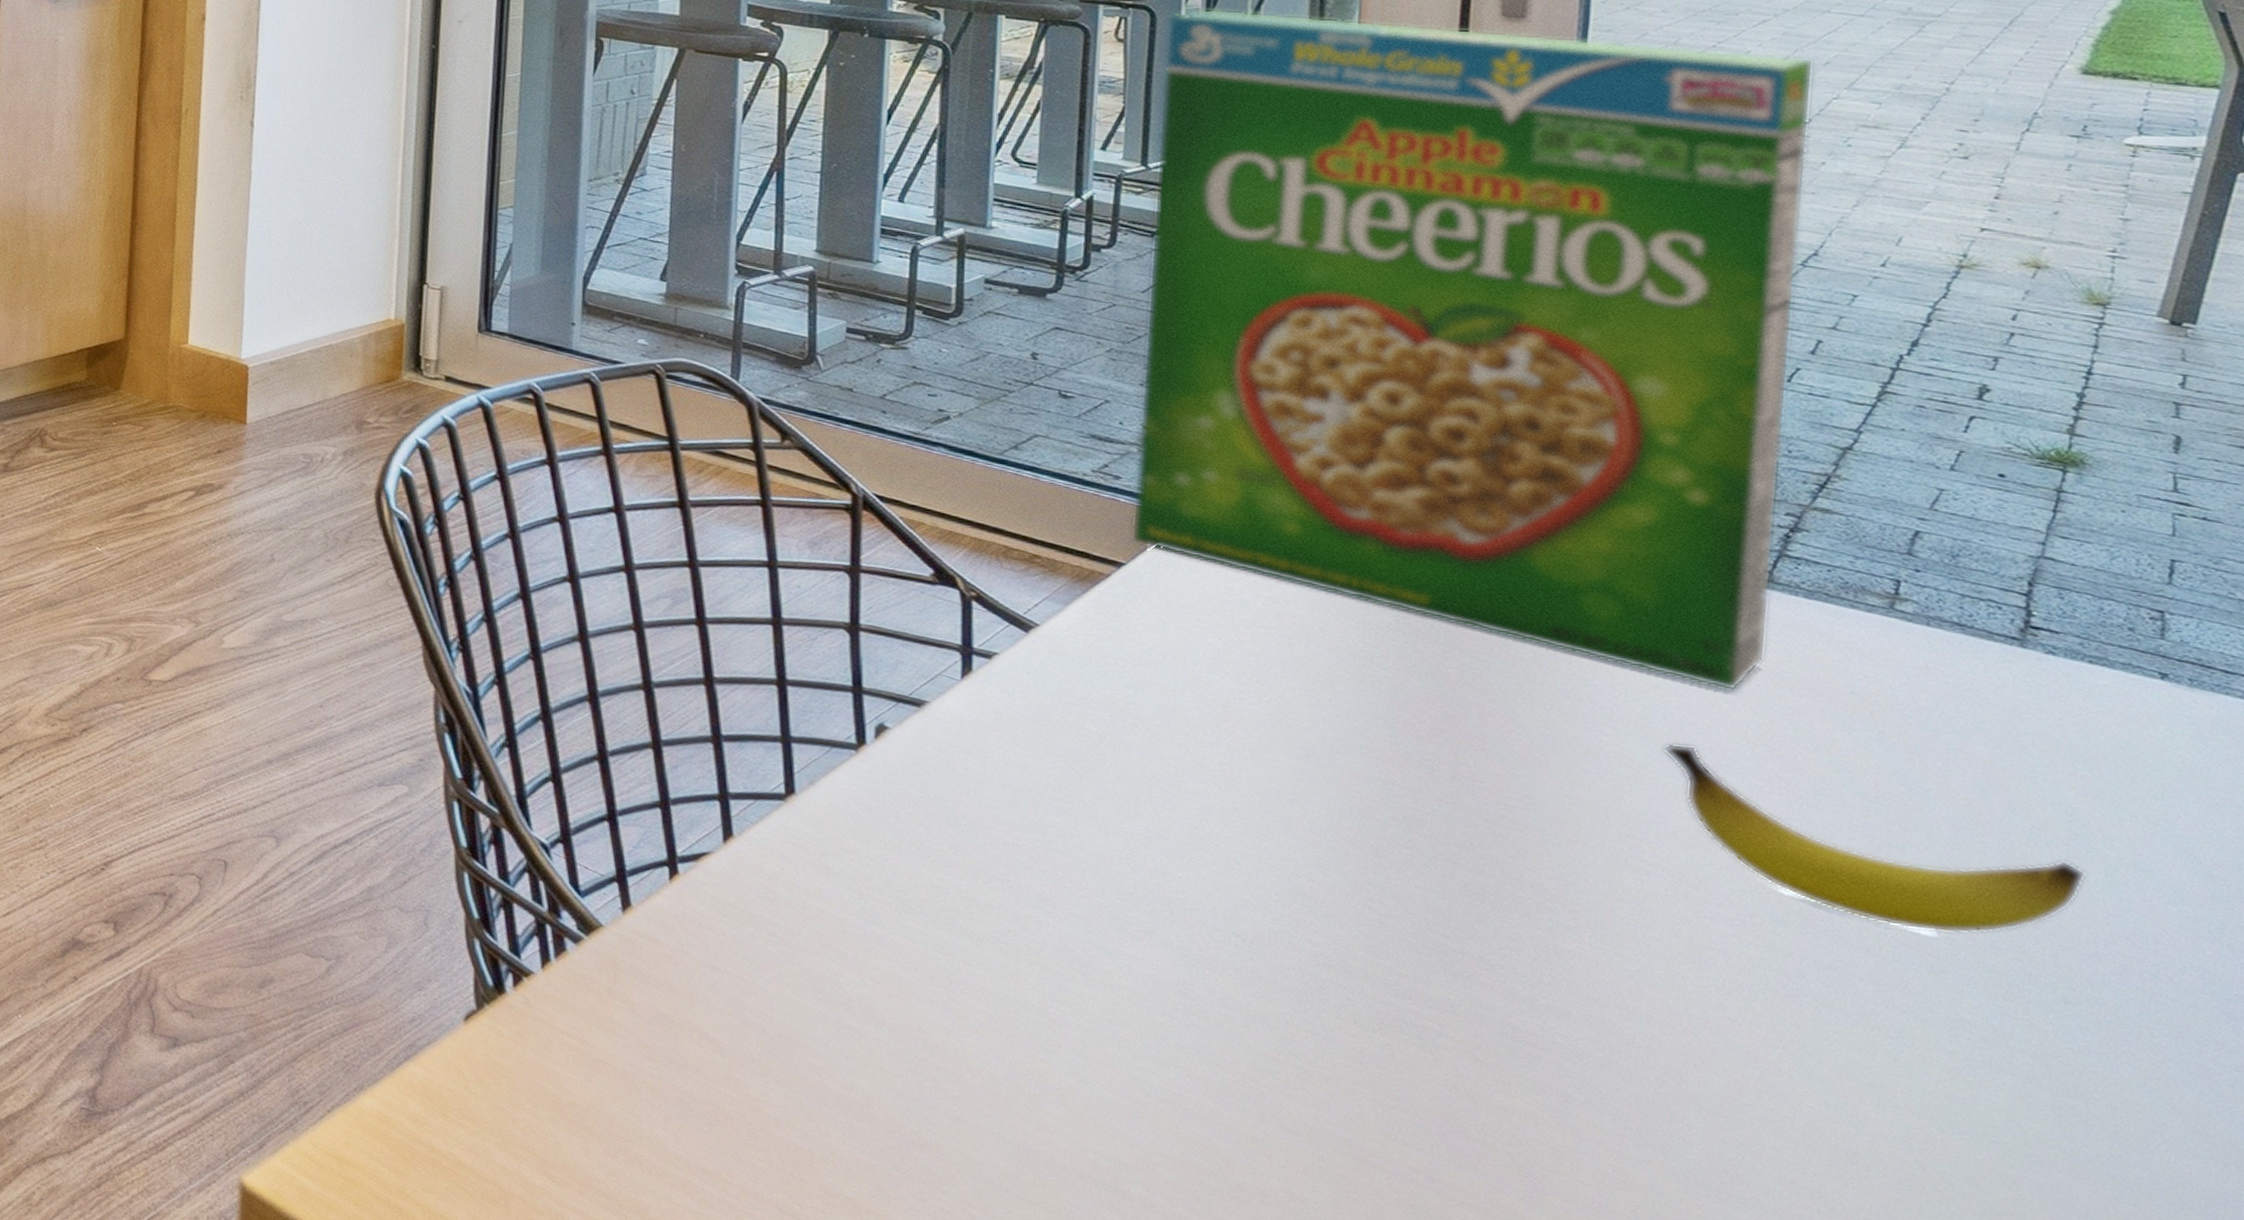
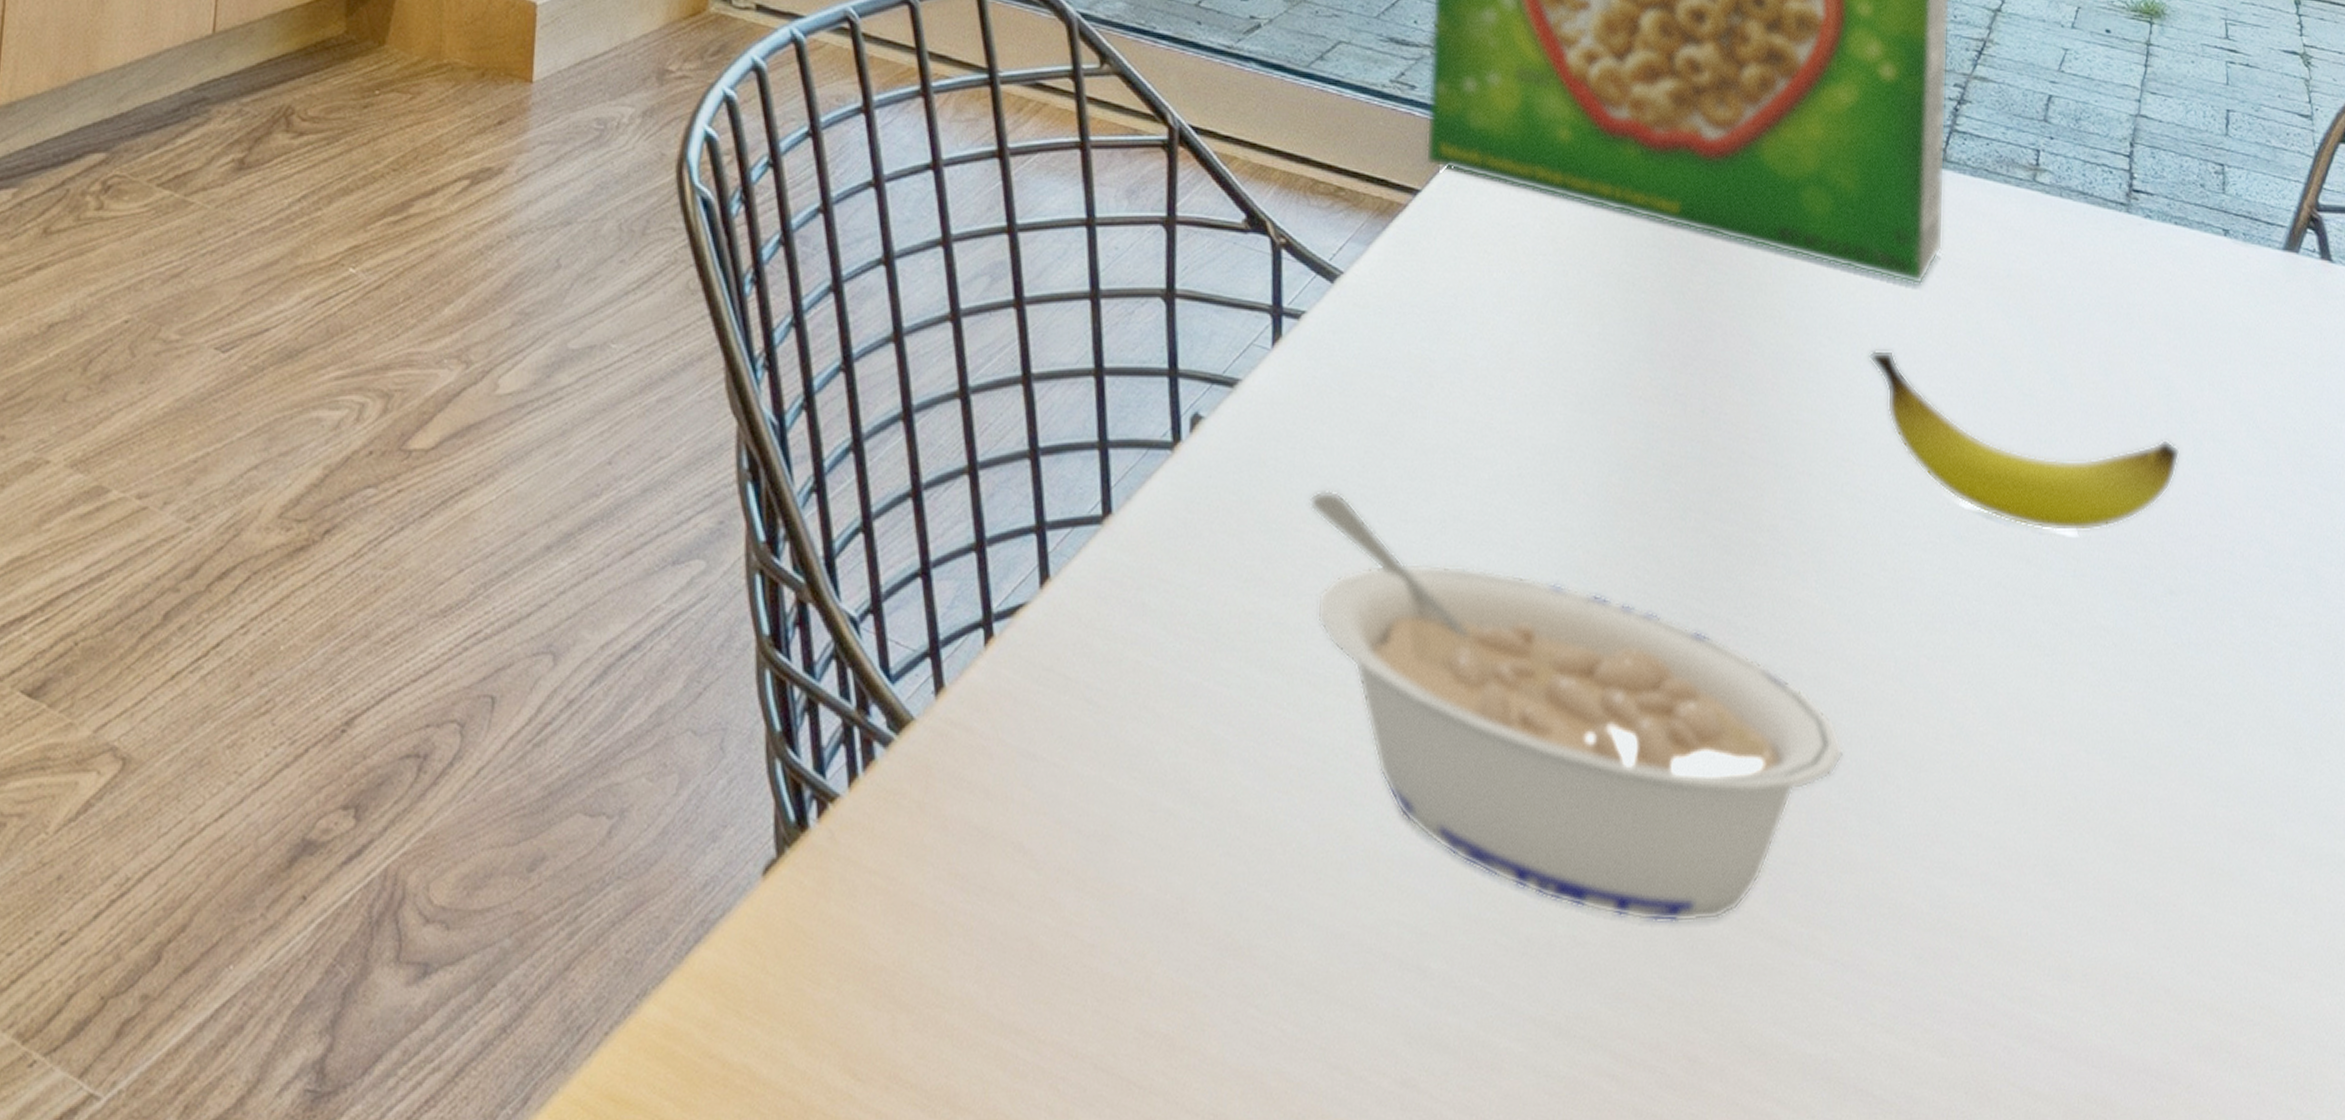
legume: none [1000,798,1621,1205] -> present [1309,489,1844,923]

